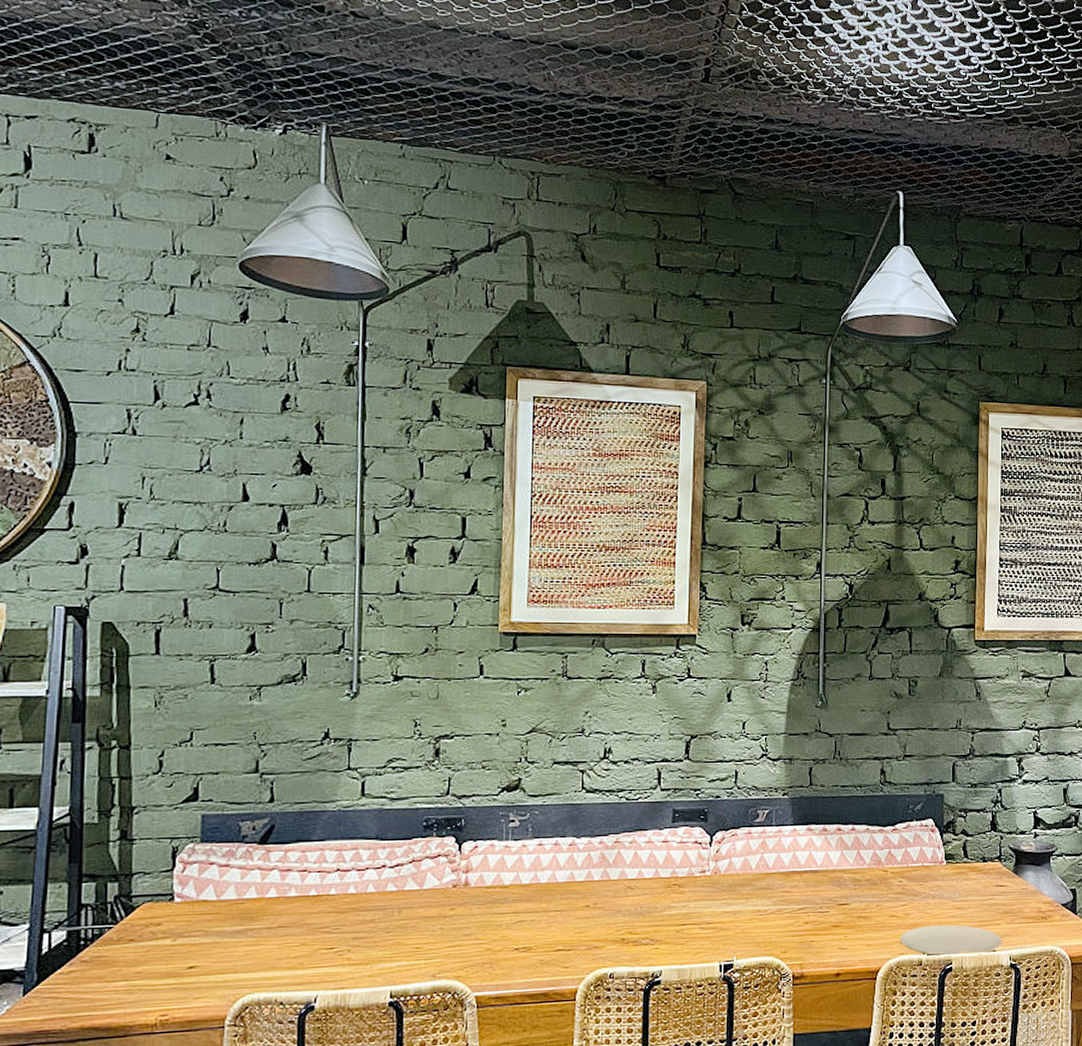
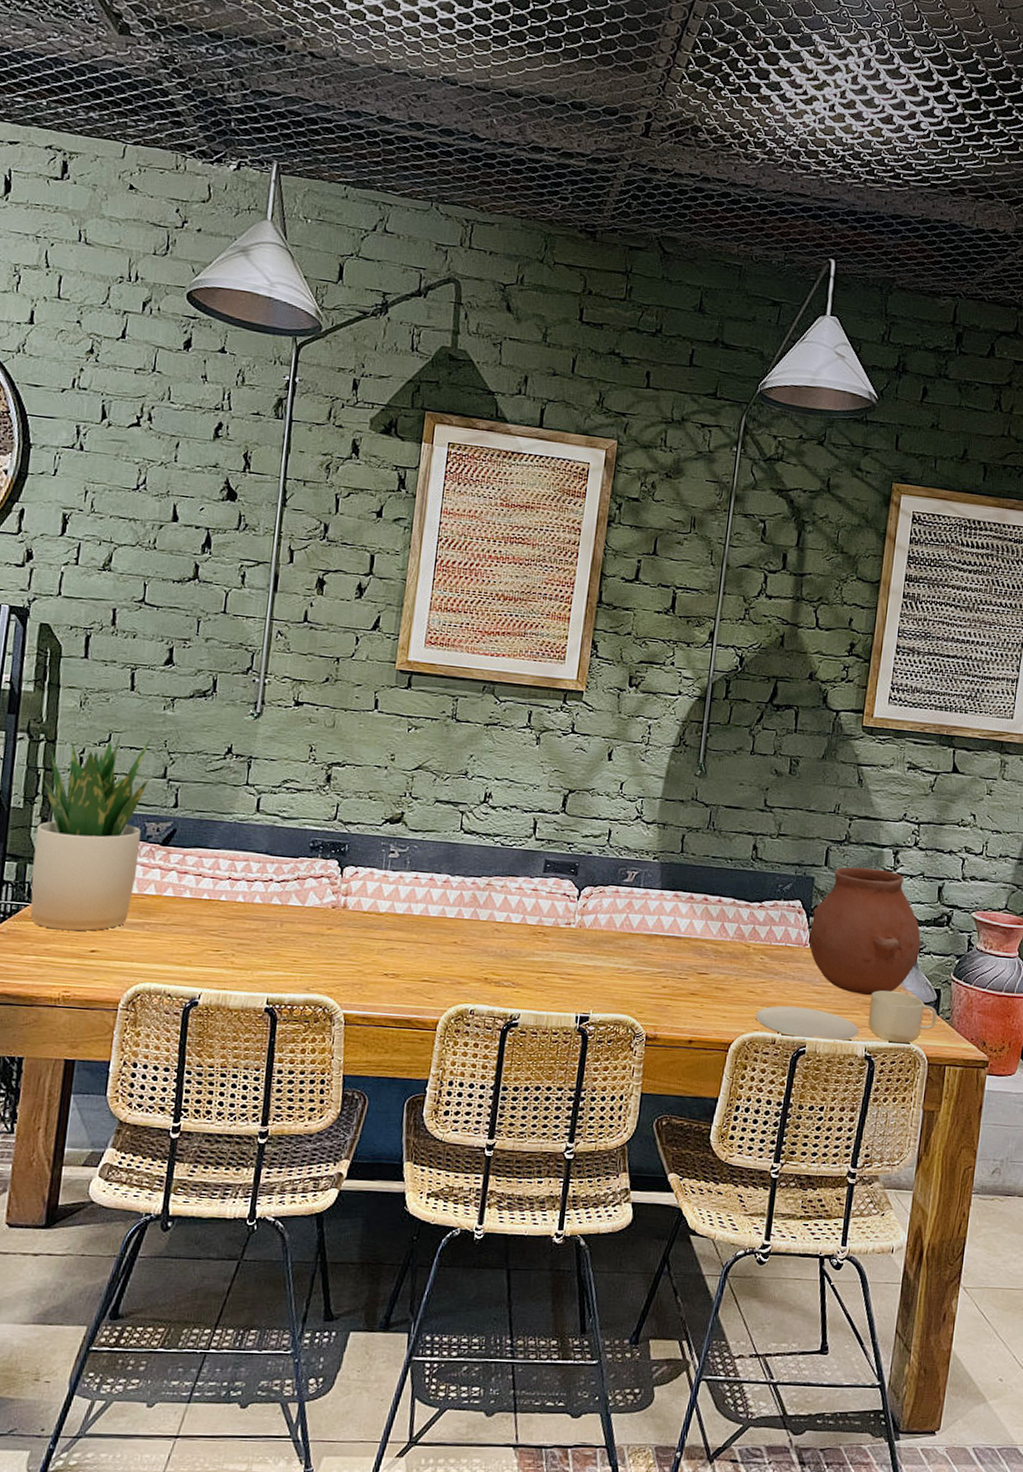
planter: none [114,731,240,950] -> present [30,734,152,932]
ceramic pot: none [945,778,1053,905] -> present [809,867,921,996]
cup: none [1009,897,1075,948] -> present [867,990,937,1044]

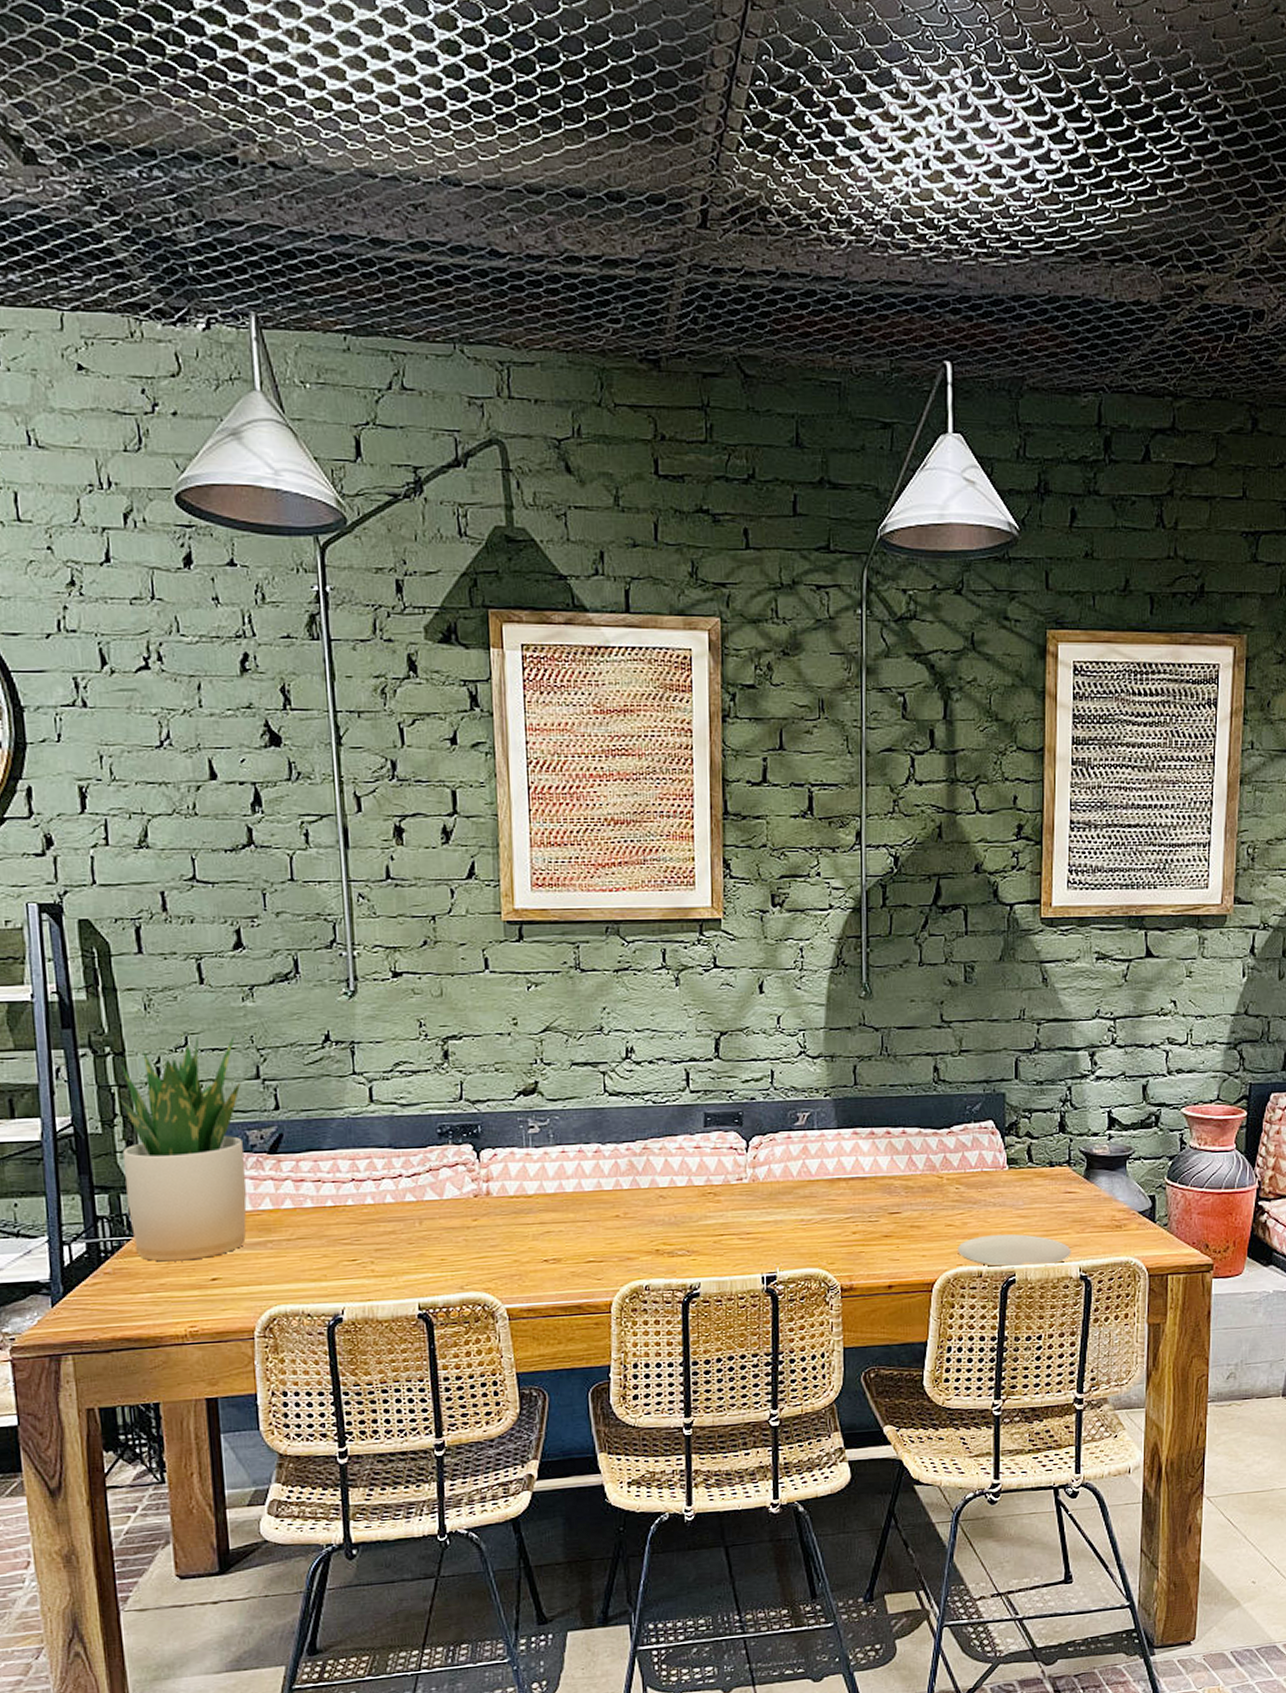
ceramic pot: present [809,867,921,996] -> none [1007,1074,1129,1213]
cup: present [867,990,937,1044] -> none [1079,1204,1154,1259]

